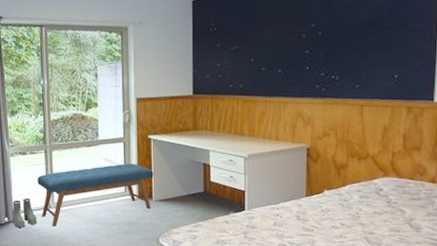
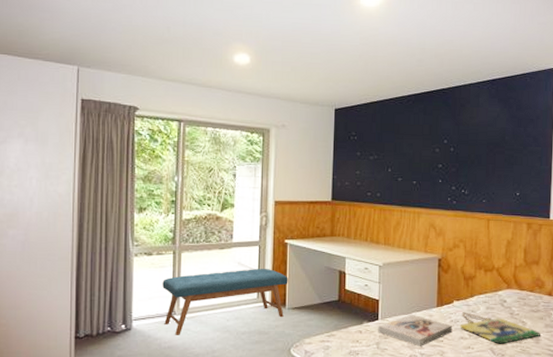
boots: present [11,198,37,228] -> none [129,303,158,336]
book: none [245,204,324,236] -> present [378,314,453,346]
home sign: none [331,201,421,233] -> present [460,312,540,344]

